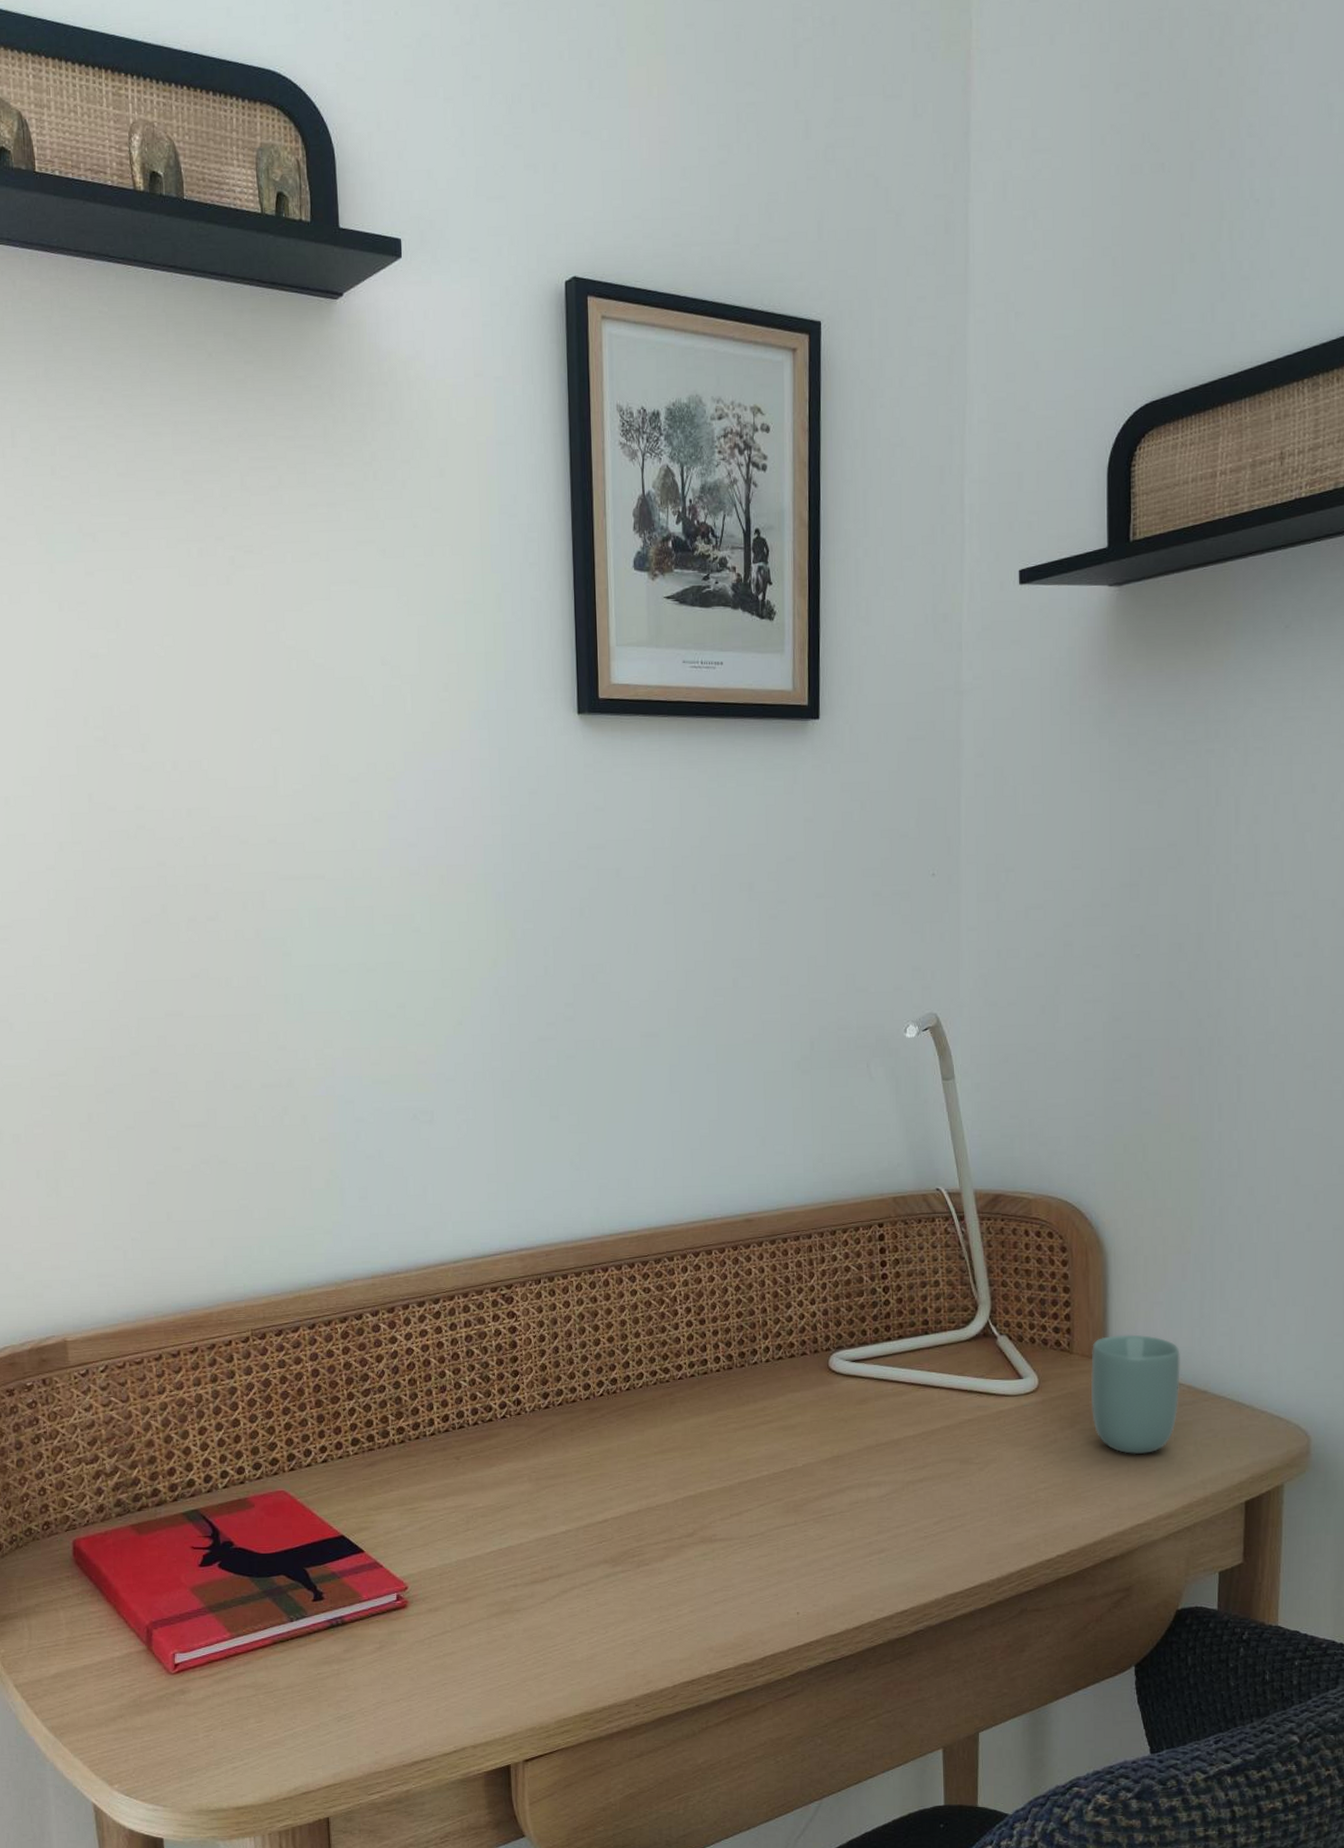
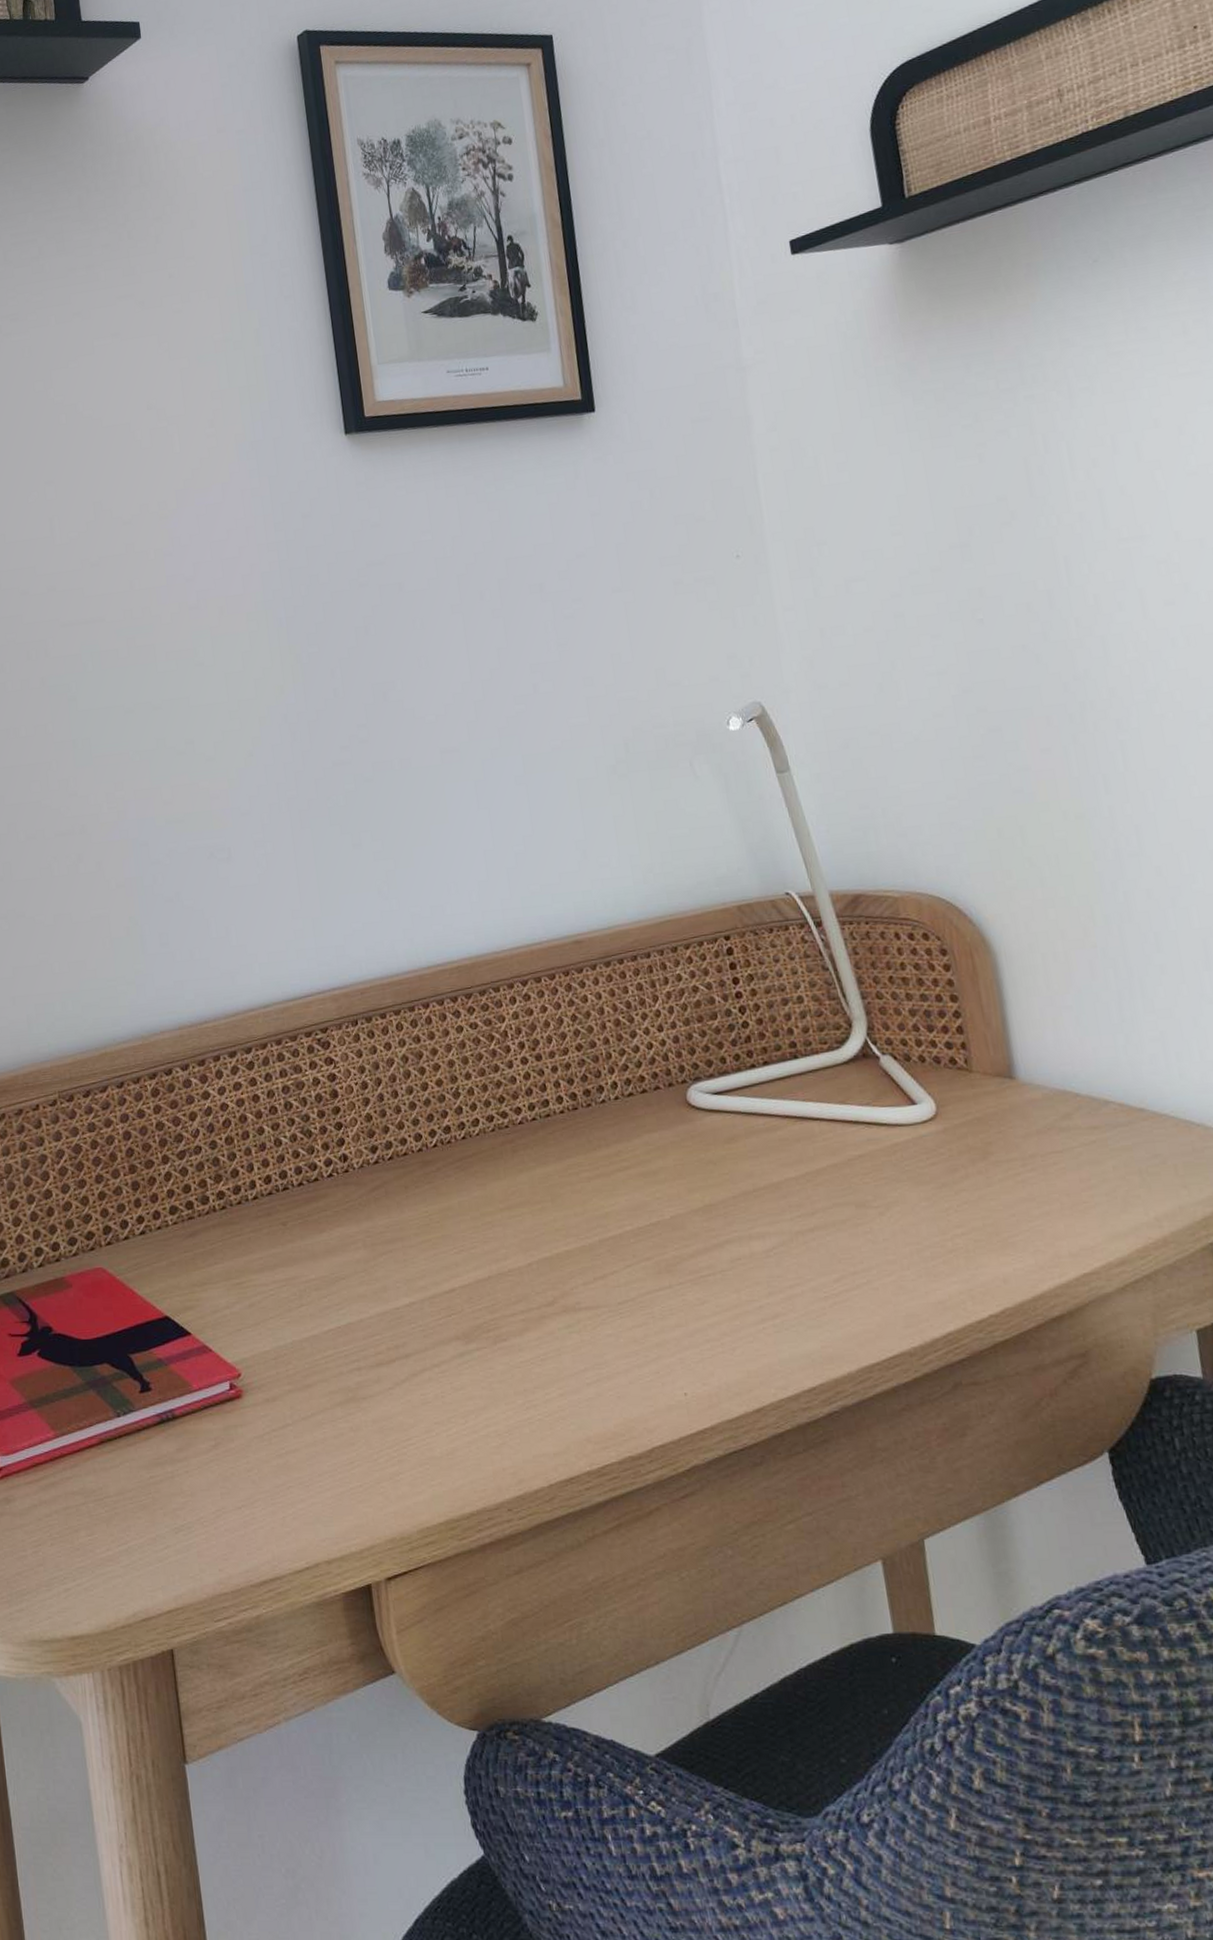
cup: present [1090,1334,1180,1455] -> none [994,1046,1112,1189]

